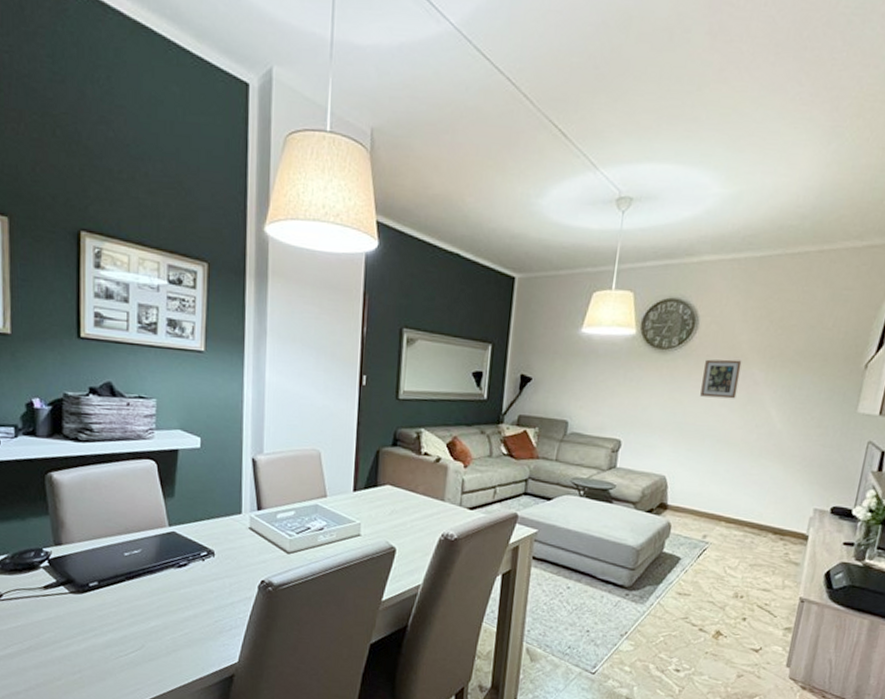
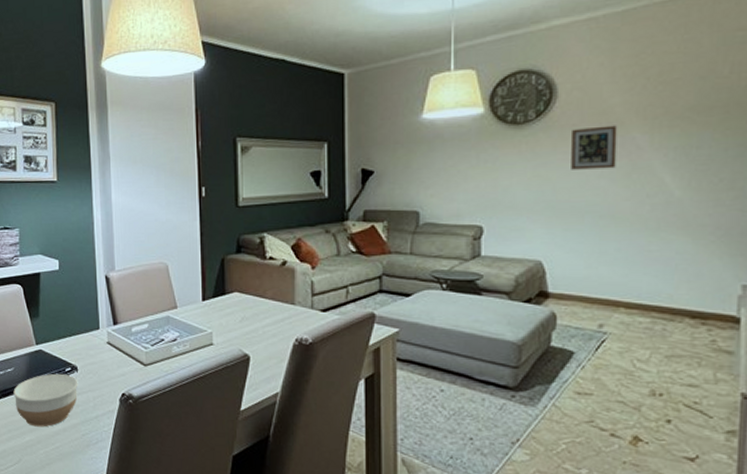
bowl: none [139,557,214,613] -> present [13,373,78,427]

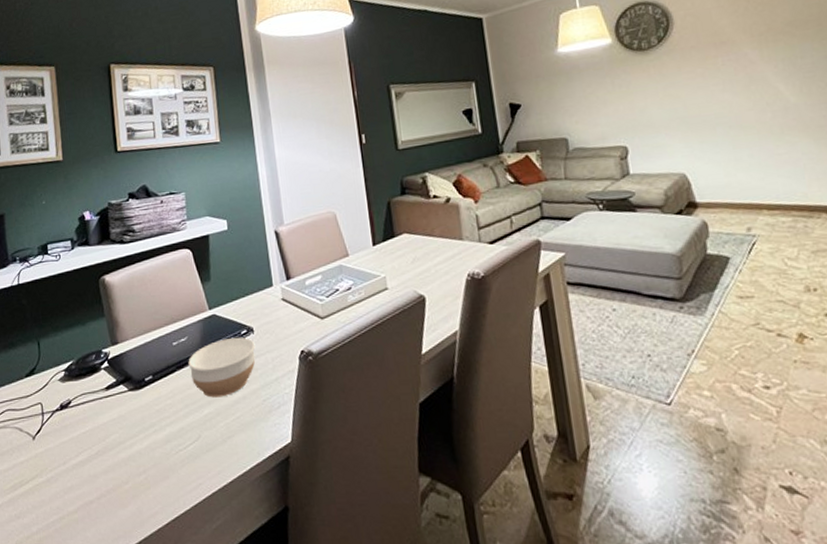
picture frame: present [571,125,618,170] -> none [691,44,736,87]

